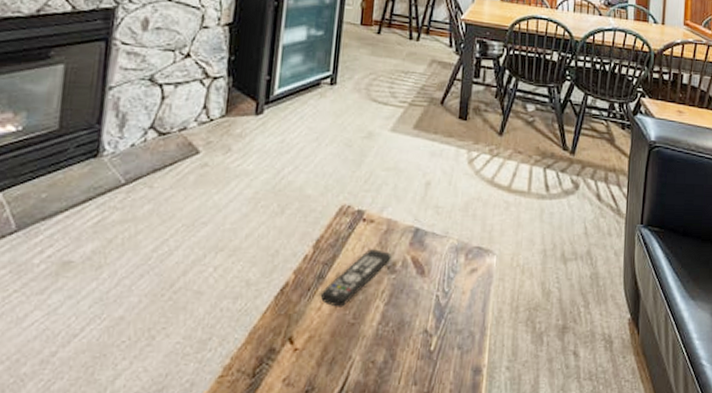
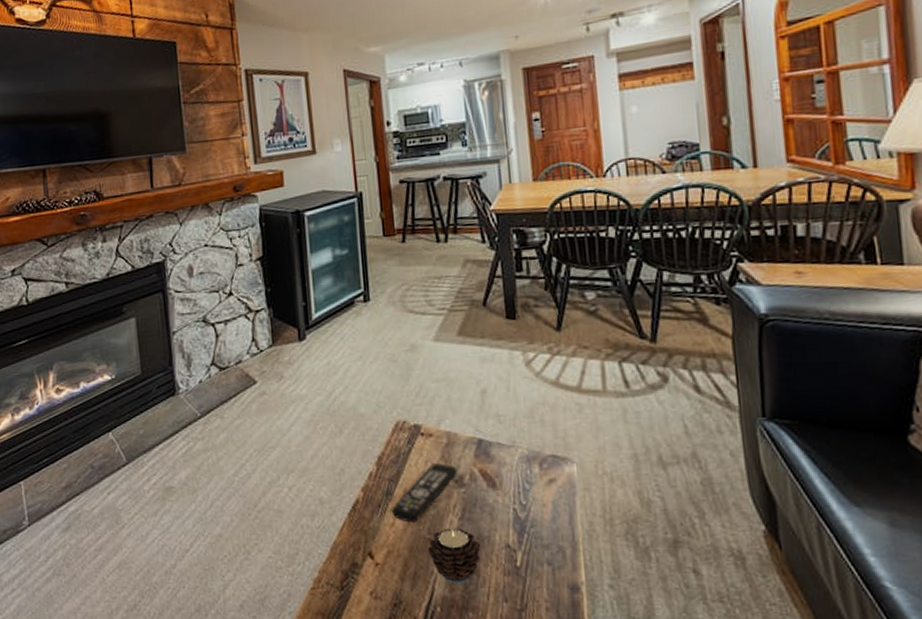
candle: none [349,313,401,369] -> present [428,528,481,584]

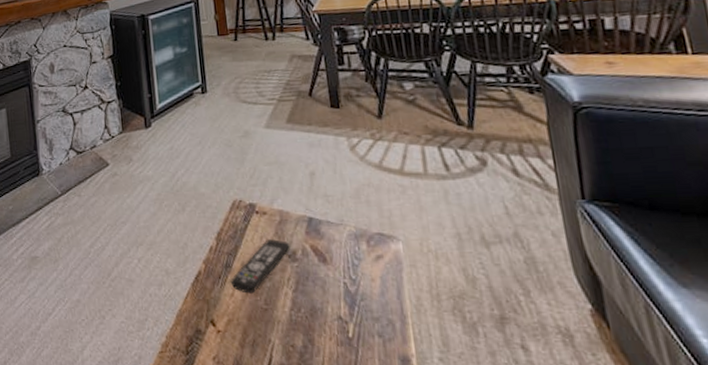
candle: present [428,528,481,584] -> none [265,299,315,352]

